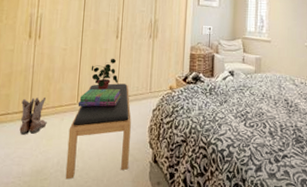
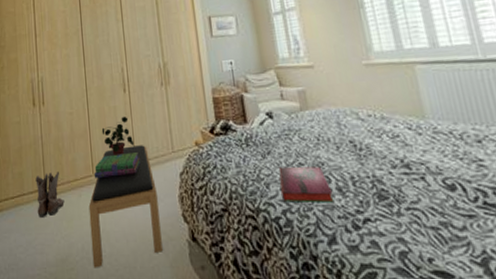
hardback book: none [229,113,266,142] -> present [278,166,335,203]

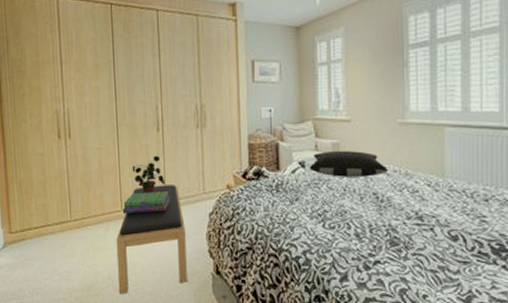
boots: present [35,172,65,217] -> none [61,206,91,247]
pillow: none [277,97,362,126] -> present [309,150,389,177]
hardback book: present [278,166,335,203] -> none [304,213,351,246]

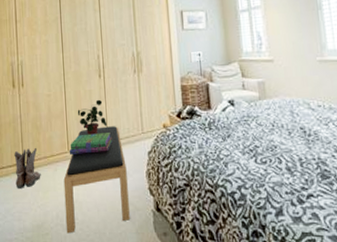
boots: none [61,206,91,247] -> present [14,148,41,189]
pillow: present [309,150,389,177] -> none [238,88,313,114]

